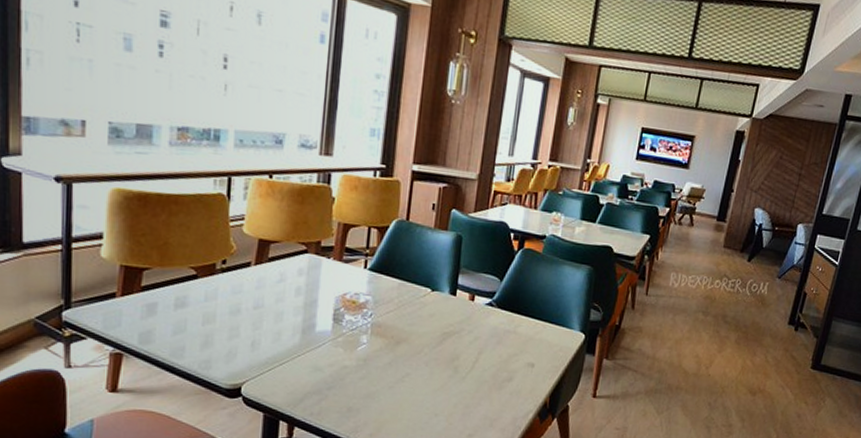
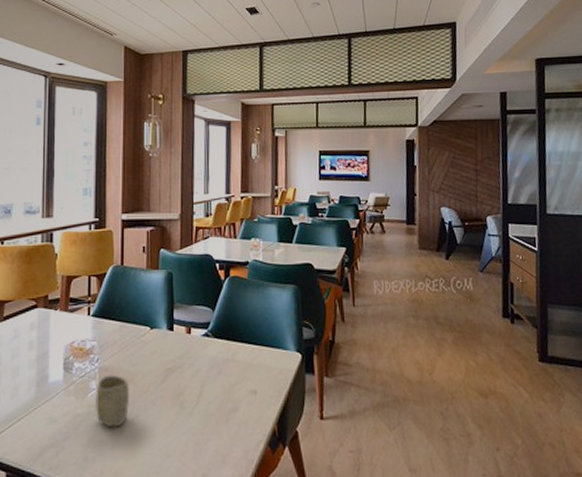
cup: none [364,331,403,383] -> present [96,375,130,428]

